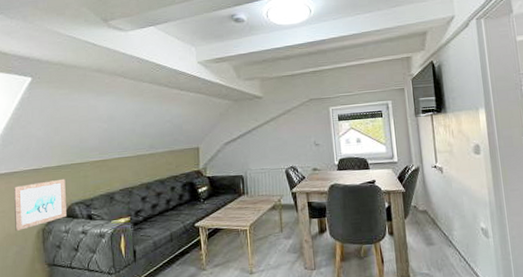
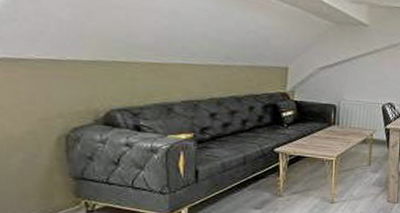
wall art: present [14,178,67,232] -> none [20,77,103,135]

